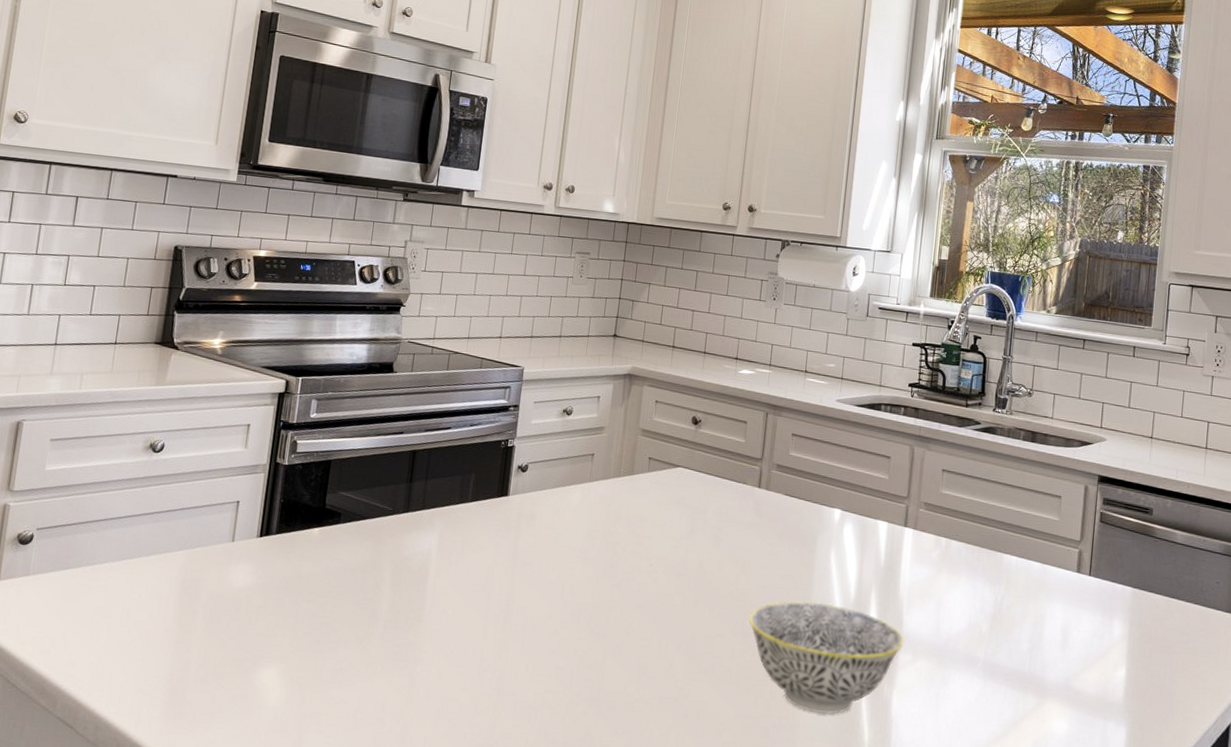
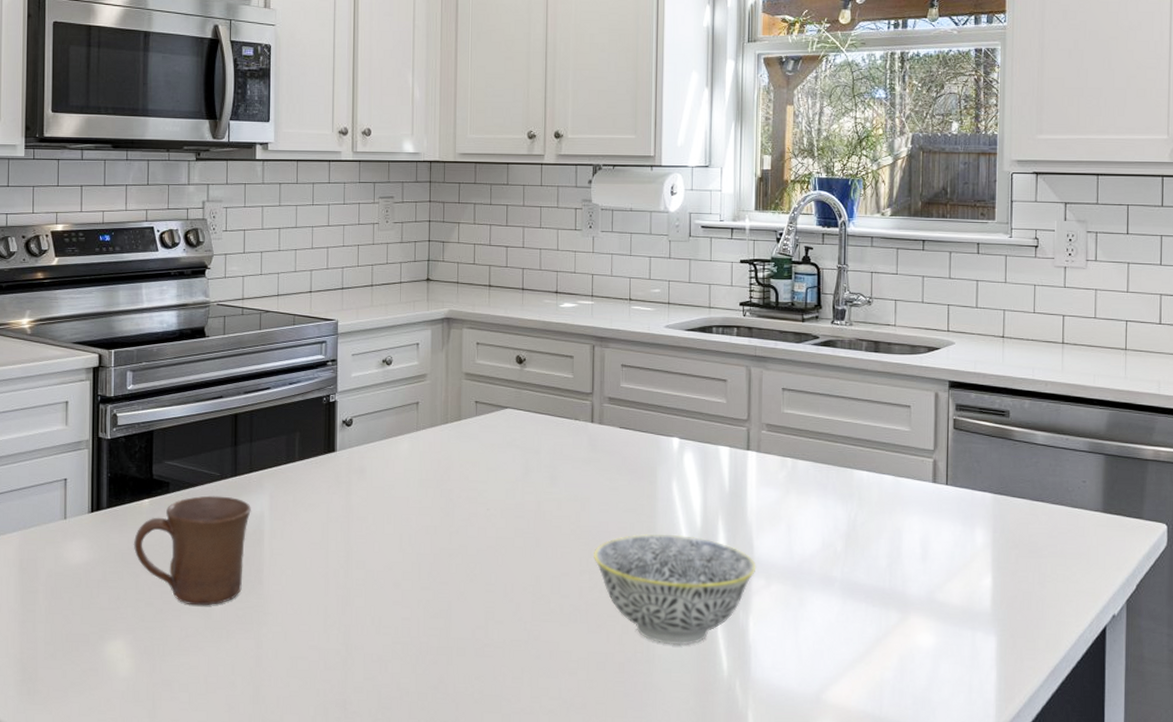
mug: none [298,529,419,640] -> present [133,495,251,606]

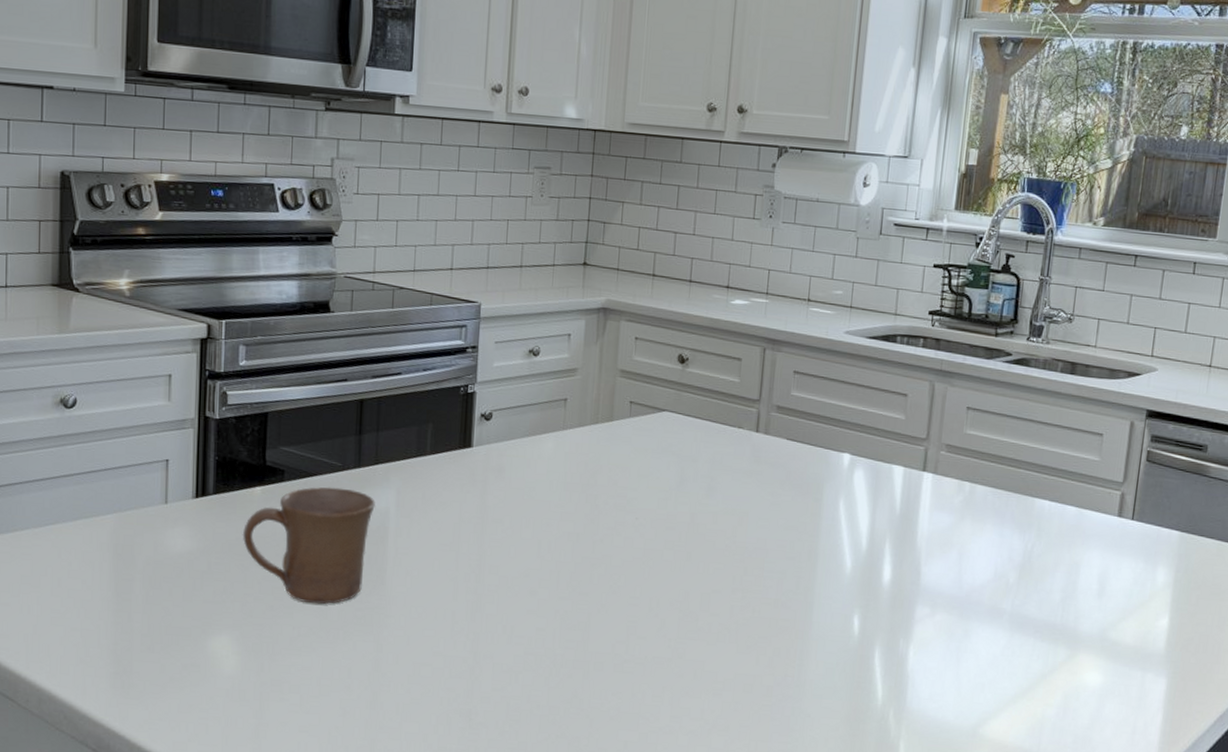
bowl: present [594,533,757,646] -> none [748,553,922,672]

